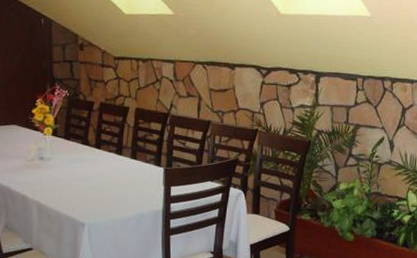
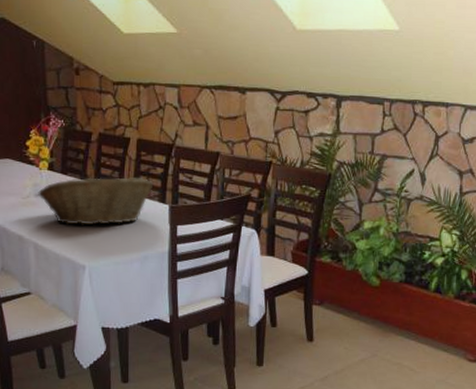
fruit basket: none [42,142,150,186] -> present [38,177,154,225]

